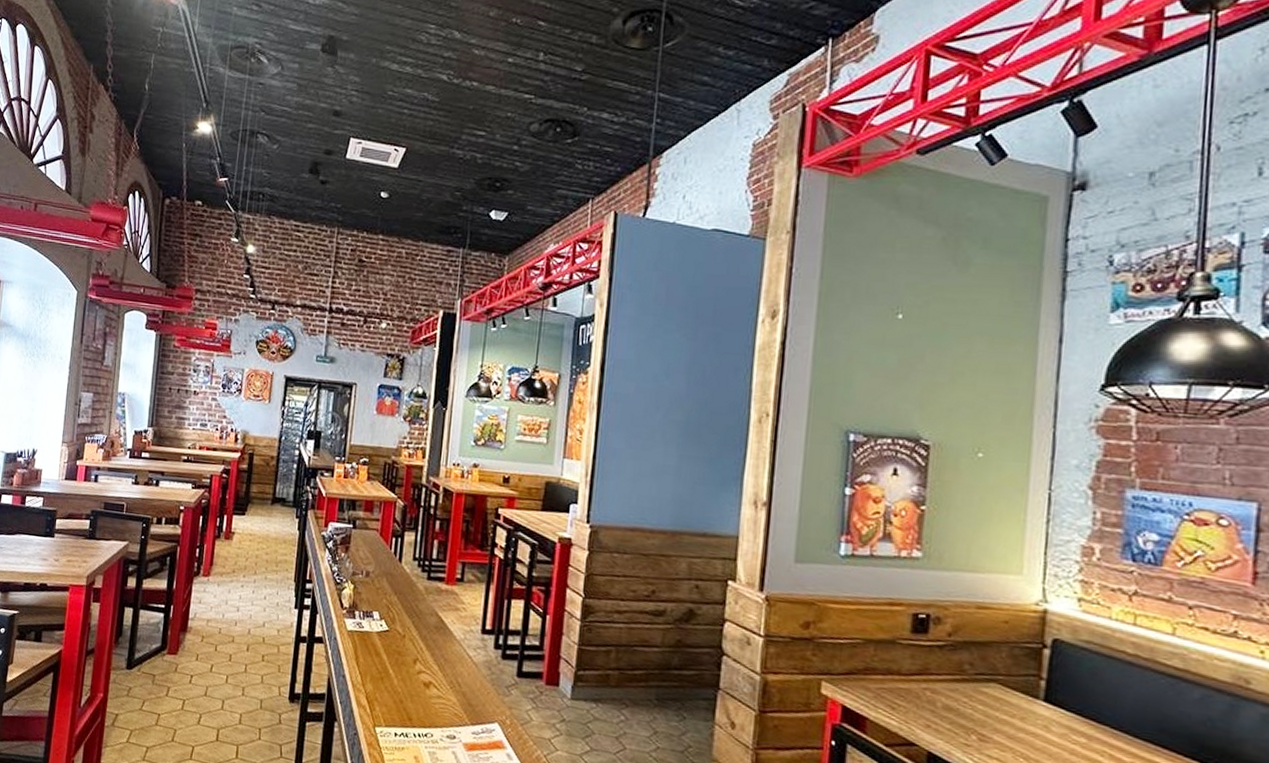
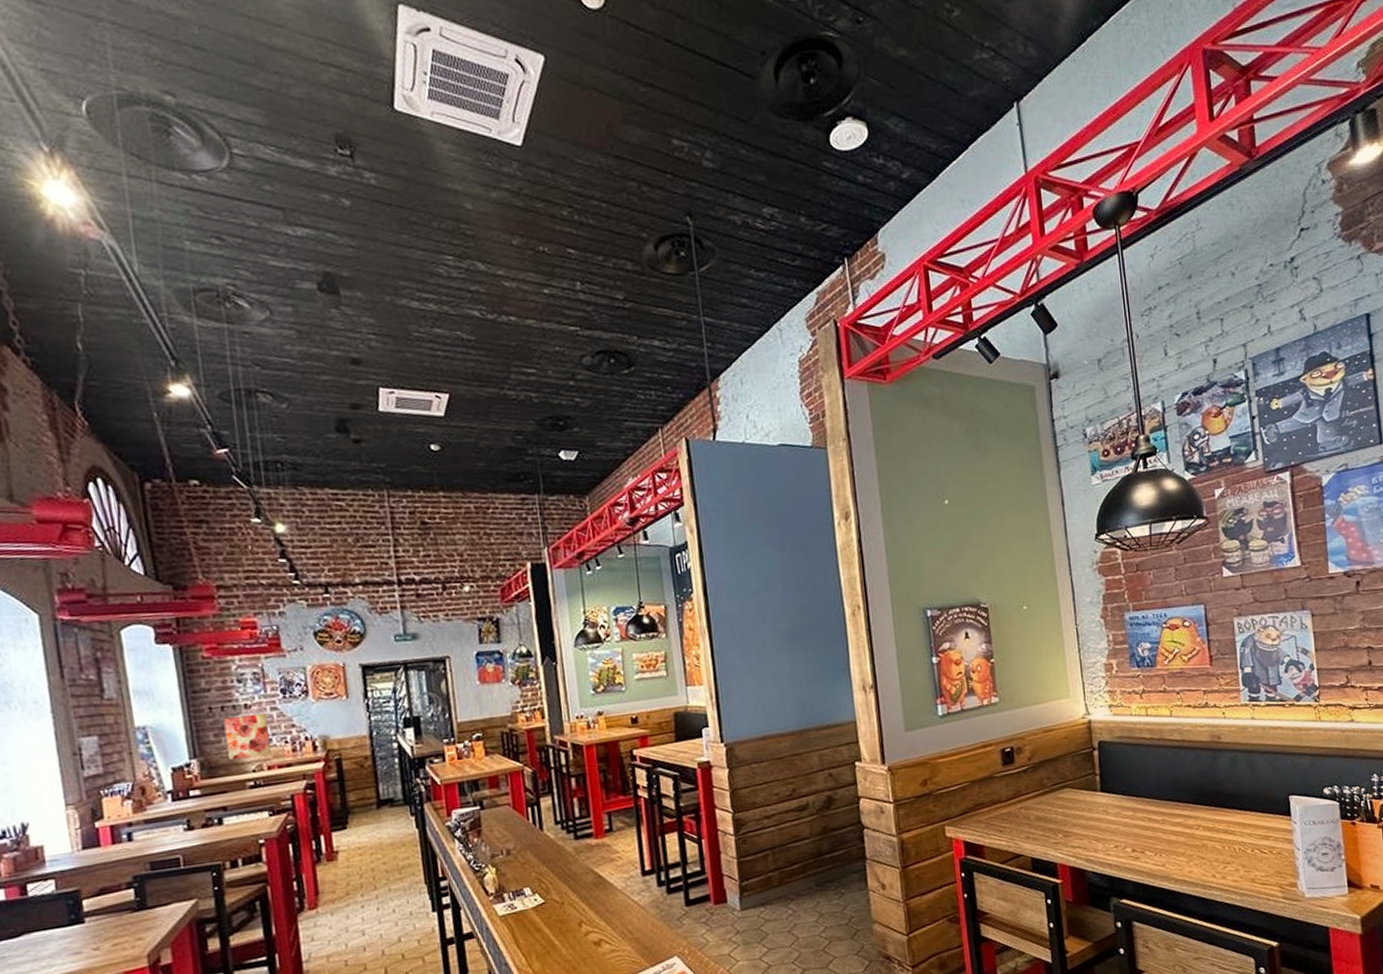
wall art: none [174,399,207,437] -> present [223,714,272,761]

